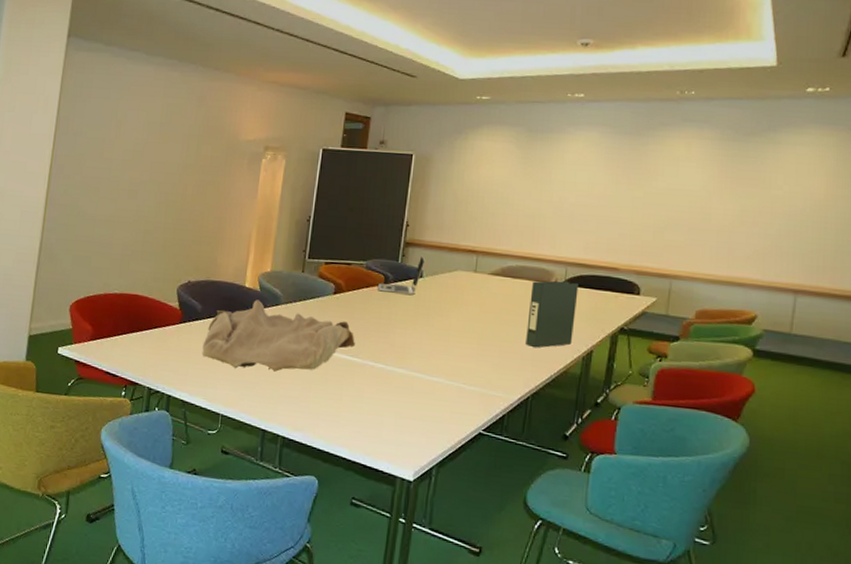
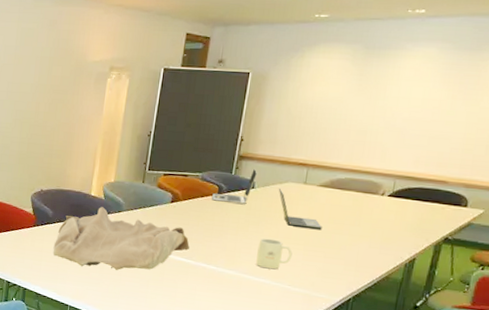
mug: none [428,331,466,367] -> present [256,238,292,270]
laptop: none [447,276,495,321] -> present [278,187,322,229]
binder: present [526,281,579,348] -> none [350,192,406,255]

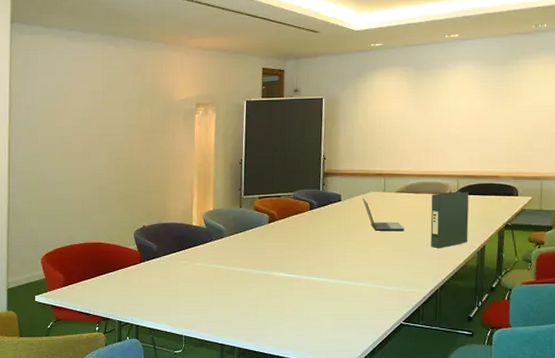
jacket: present [53,207,189,270] -> none [161,235,291,296]
laptop: present [212,168,258,205] -> none [305,183,343,217]
mug: present [256,238,292,270] -> none [352,245,383,273]
binder: none [350,192,406,255] -> present [430,191,469,249]

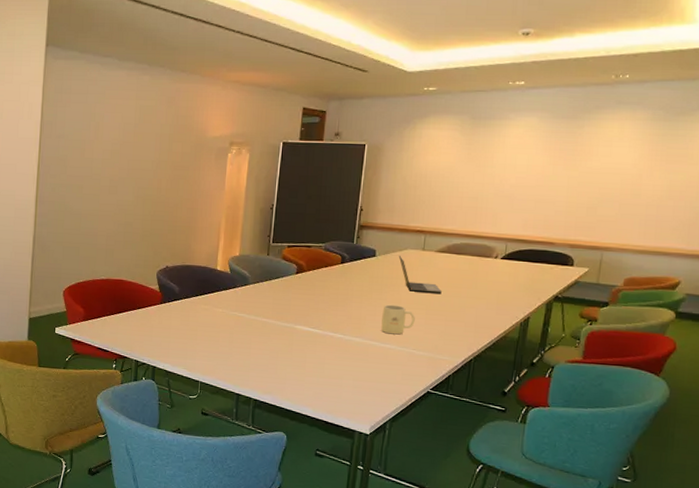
mug: none [352,245,383,273] -> present [381,304,415,335]
binder: present [430,191,469,249] -> none [469,255,518,316]

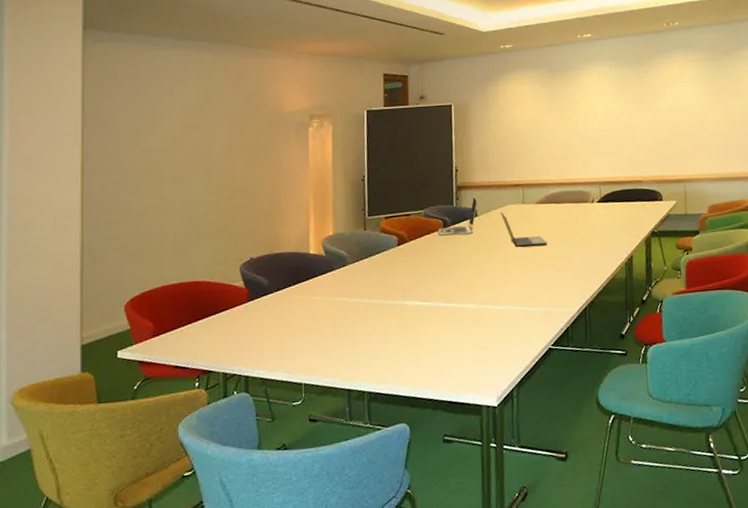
laptop: none [336,237,378,273] -> present [438,196,478,236]
mug: present [381,304,415,335] -> none [492,263,526,295]

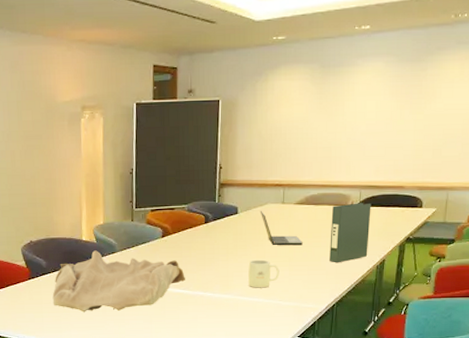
jacket: none [274,264,425,336] -> present [52,250,185,313]
laptop: present [438,196,478,236] -> none [200,194,240,231]
mug: none [492,263,526,295] -> present [248,259,280,288]
binder: none [573,199,615,262] -> present [329,203,371,263]

